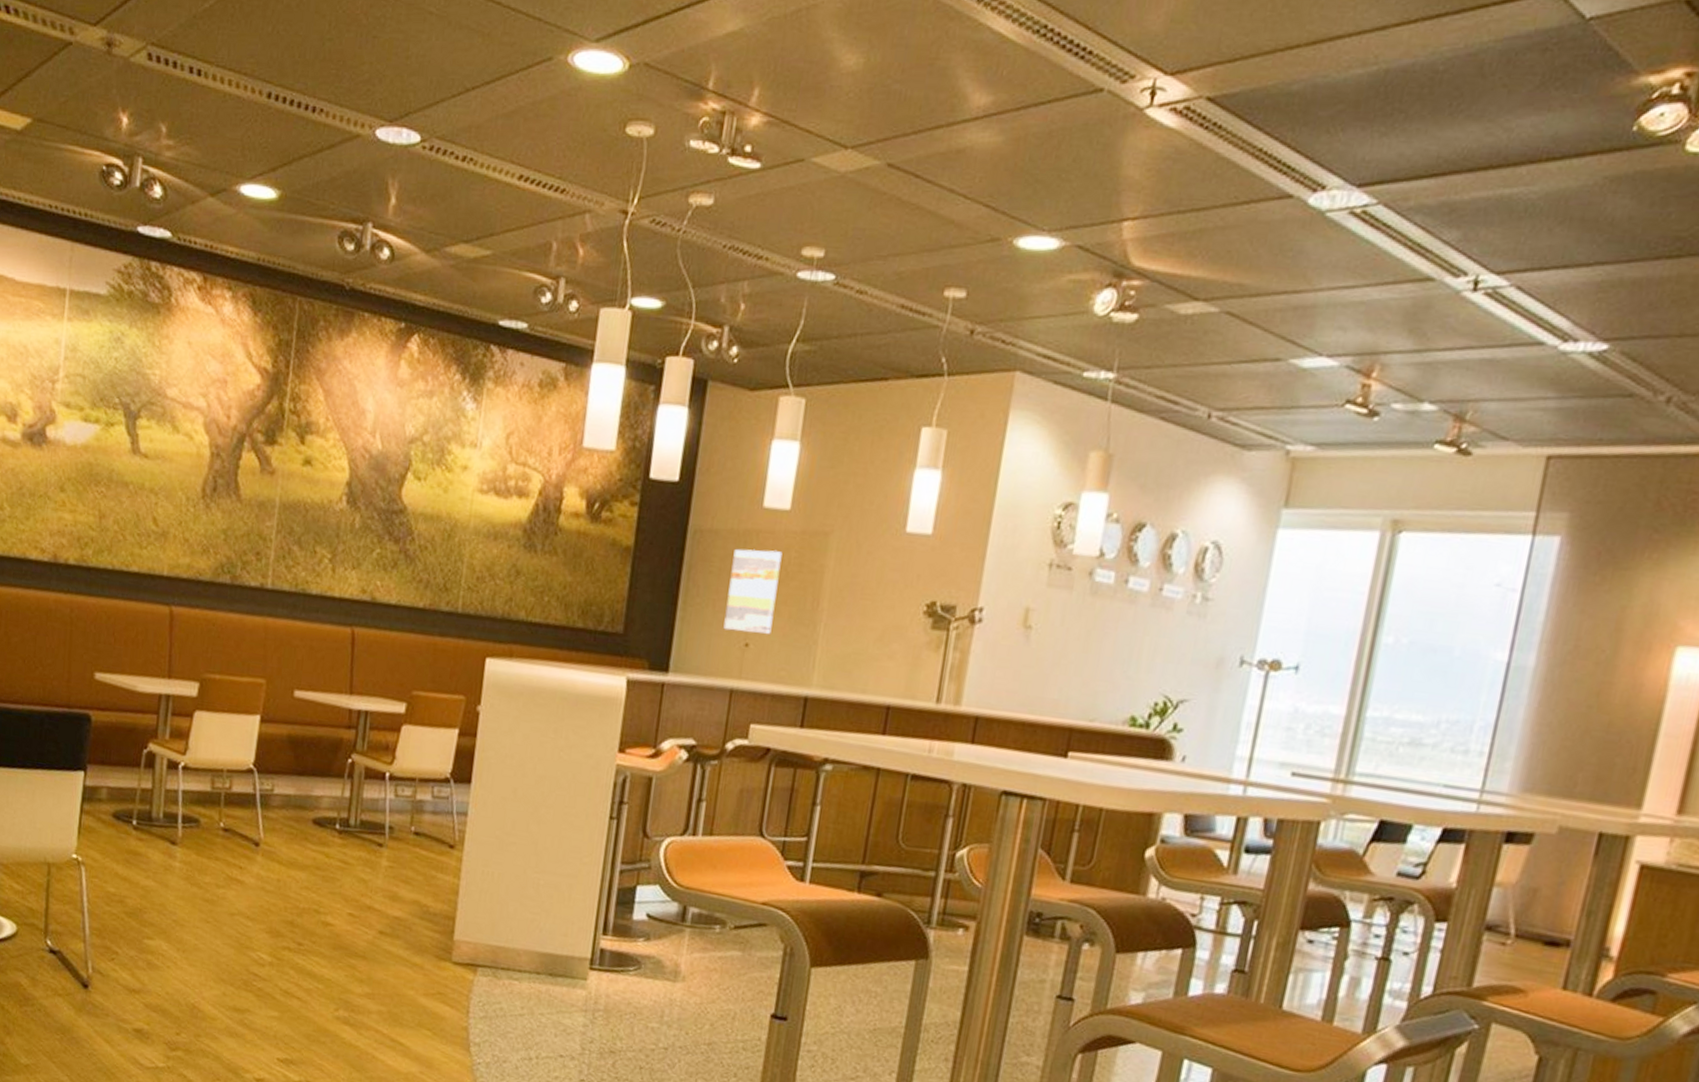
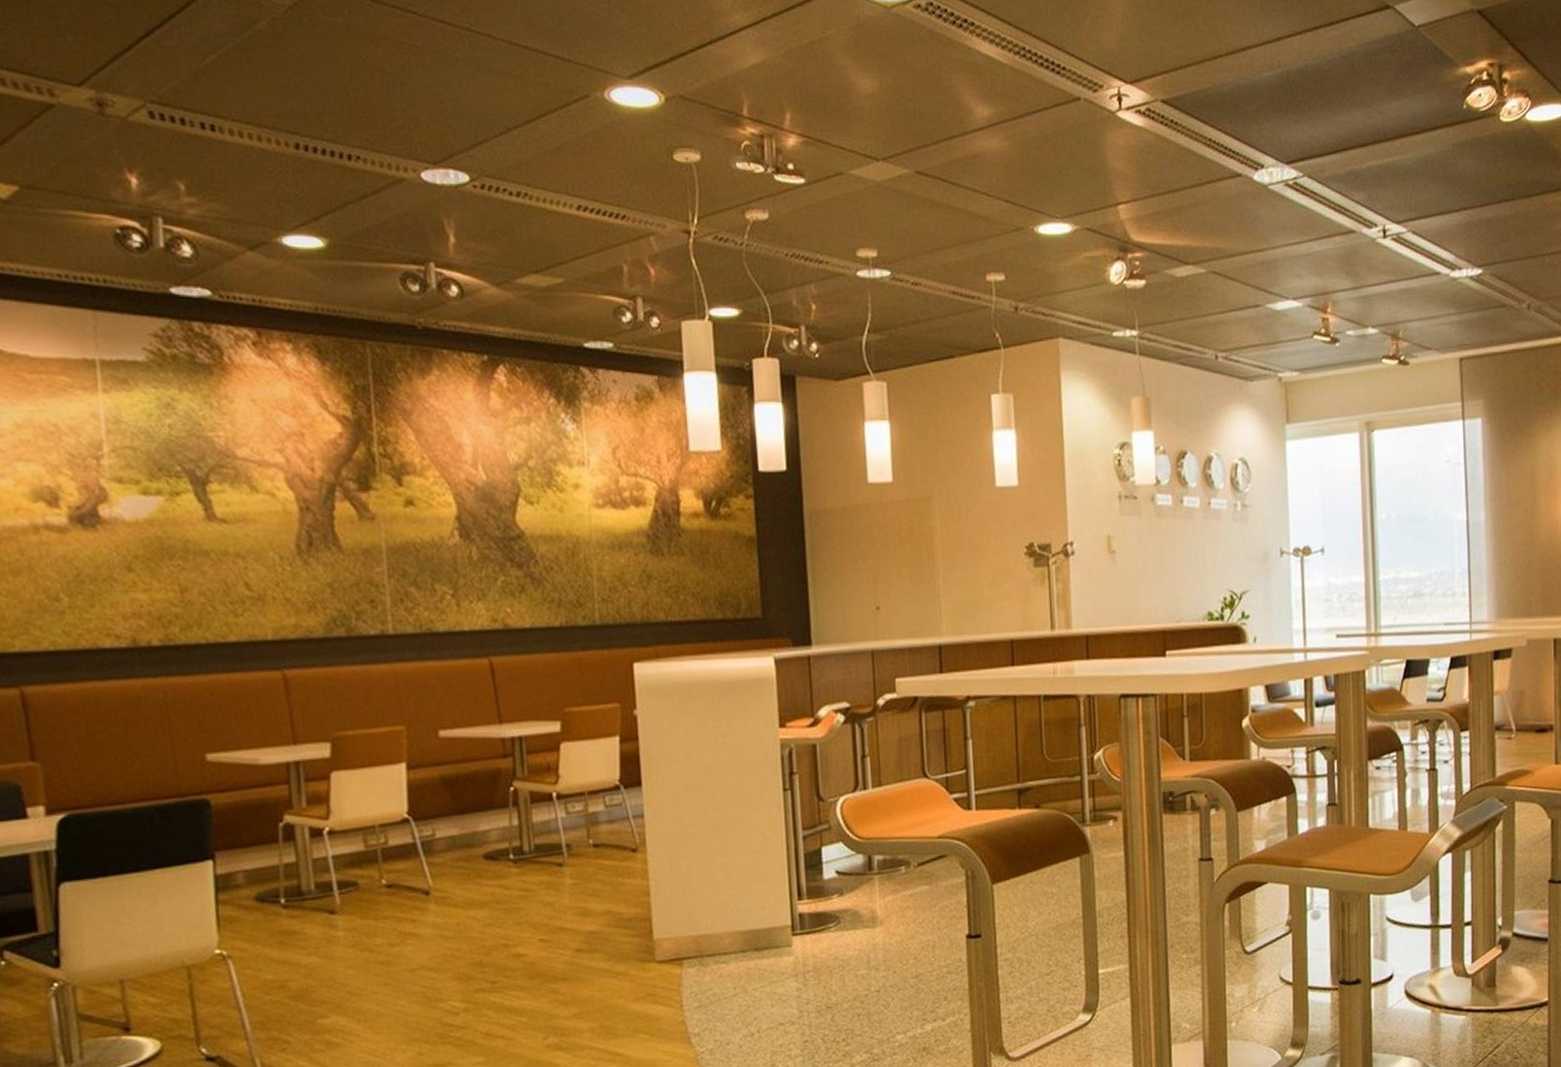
wall art: present [723,549,782,634] -> none [850,520,897,598]

